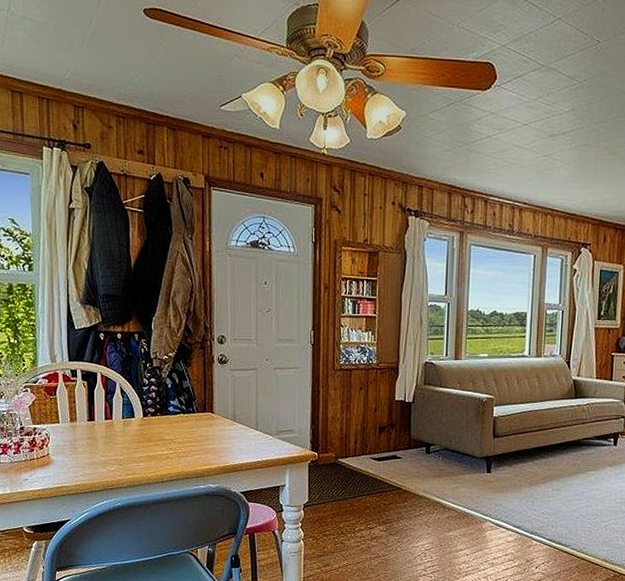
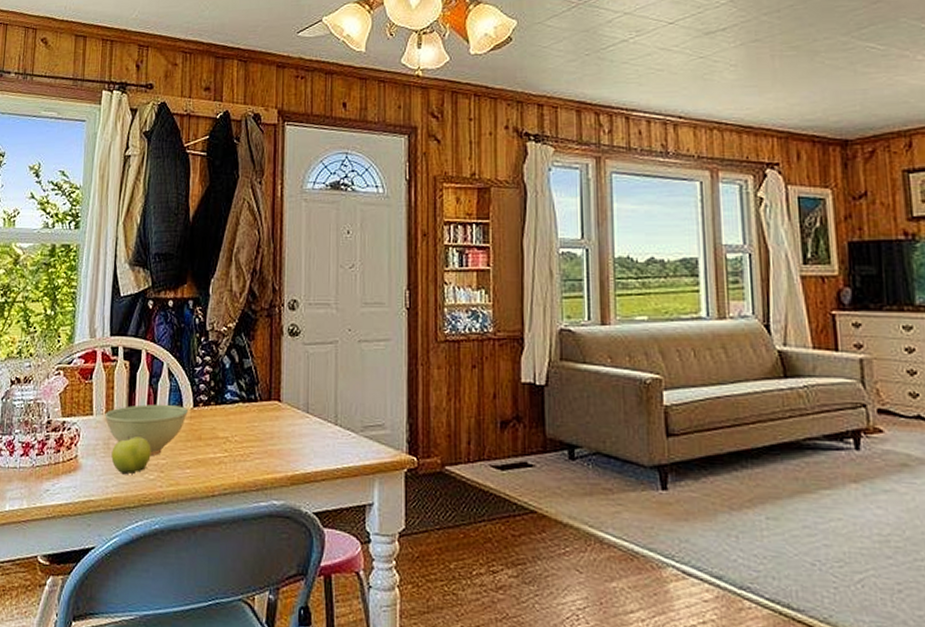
bowl: none [69,414,139,454] -> present [104,404,188,457]
fruit: none [78,438,111,467] -> present [111,435,151,474]

